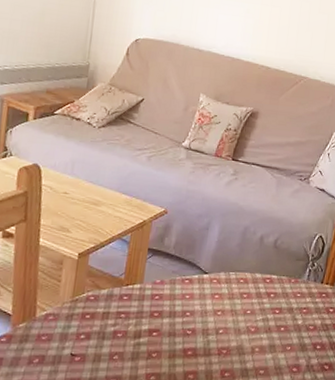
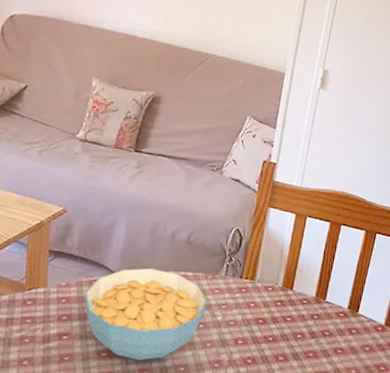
cereal bowl: none [176,269,290,361] -> present [84,269,208,361]

